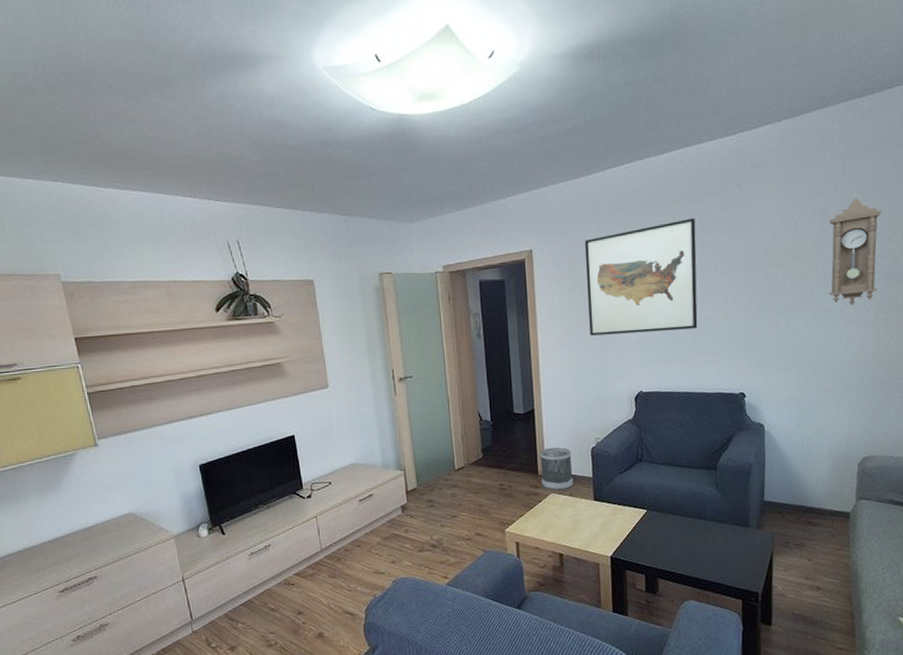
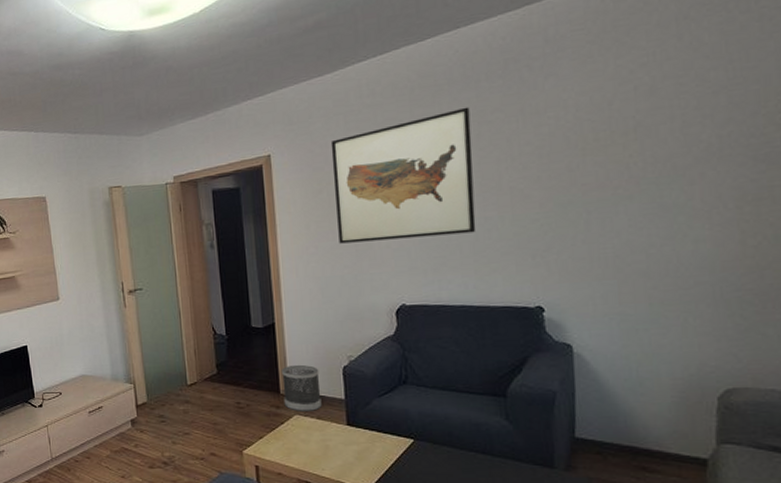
pendulum clock: present [829,198,883,305] -> none [659,66,743,198]

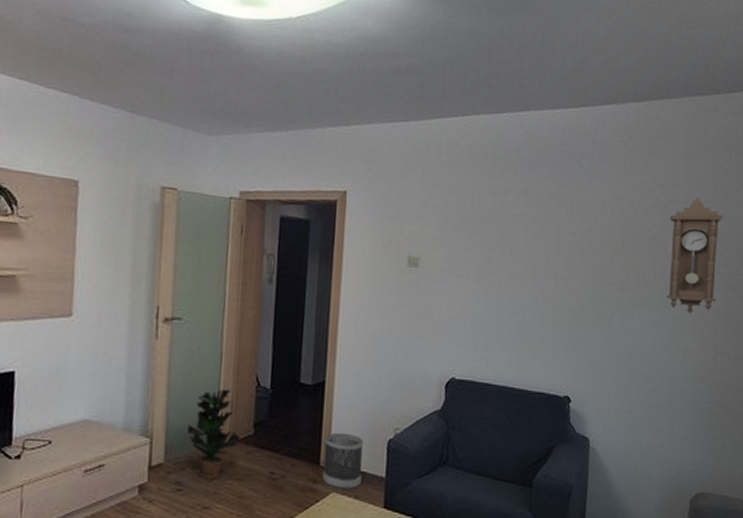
potted plant: none [162,339,206,412] -> present [188,388,240,480]
wall art: present [330,106,476,244] -> none [401,187,530,313]
pendulum clock: none [659,66,743,198] -> present [667,197,724,314]

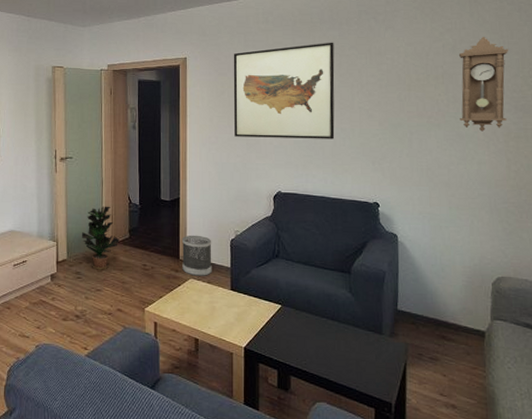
wall art: none [401,187,530,313] -> present [233,42,335,139]

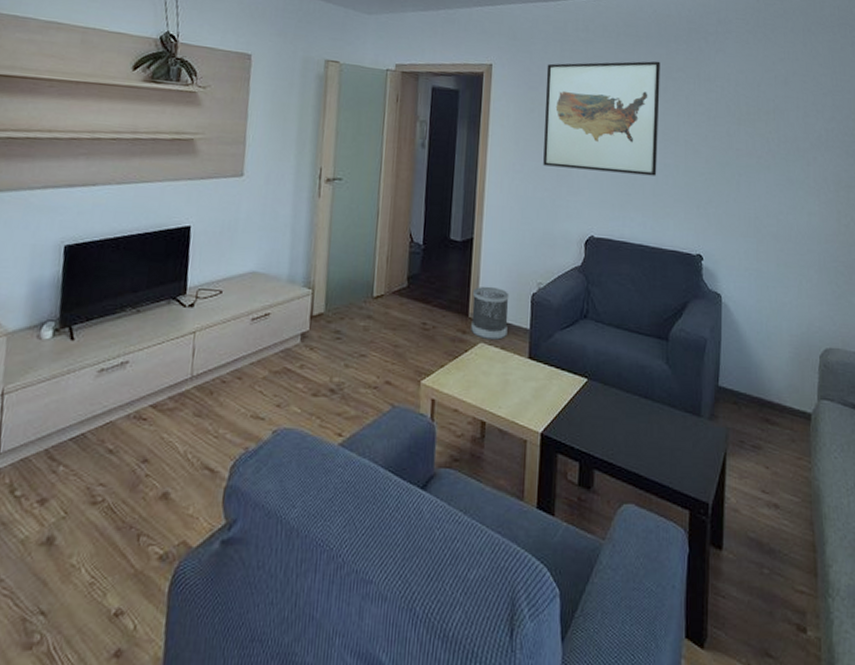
potted plant: present [82,206,120,270] -> none [346,244,395,329]
pendulum clock: present [458,37,509,132] -> none [790,71,842,178]

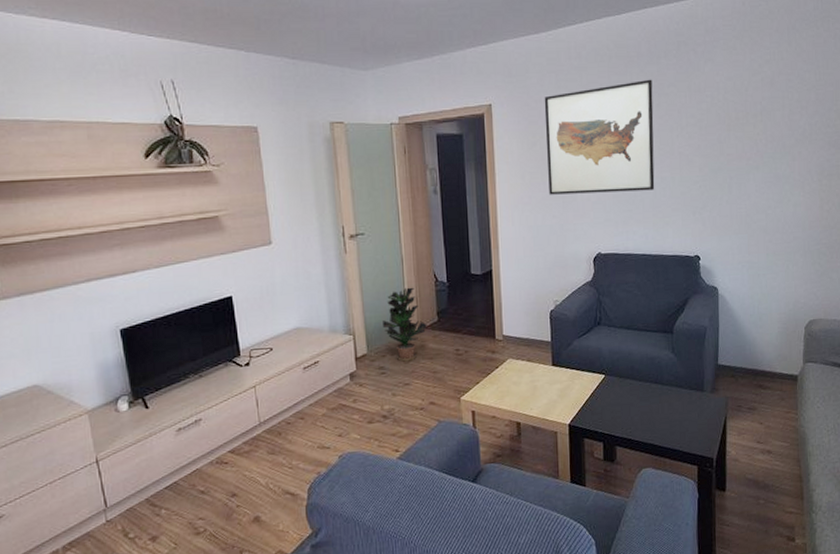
potted plant: none [346,244,395,329] -> present [383,287,427,362]
wastebasket: present [471,286,510,340] -> none [497,310,532,355]

